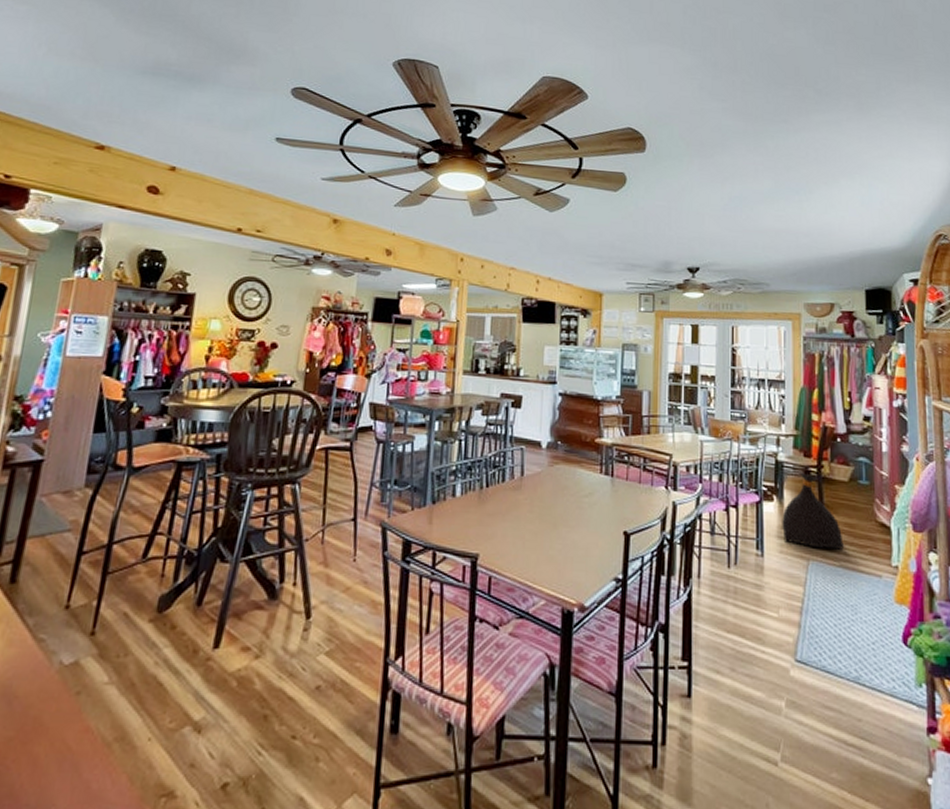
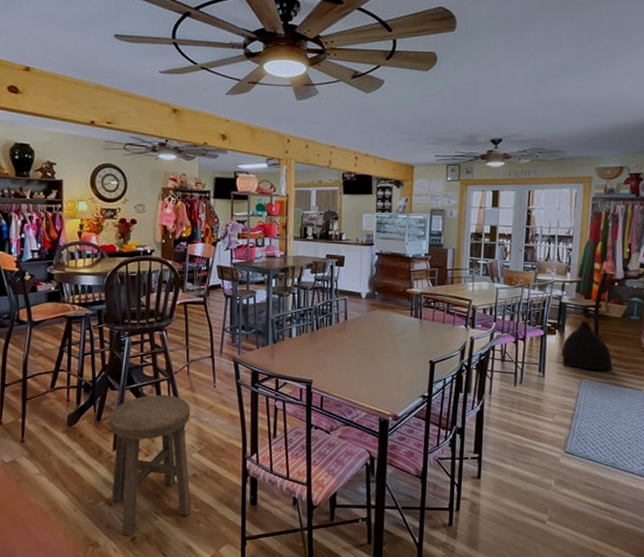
stool: none [201,569,322,781] -> present [109,394,192,536]

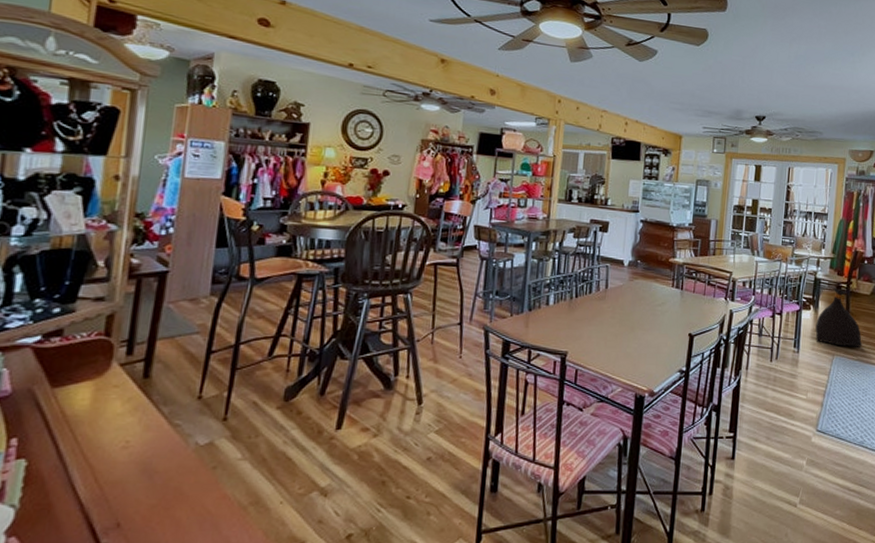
stool: present [109,394,192,536] -> none [327,365,432,533]

